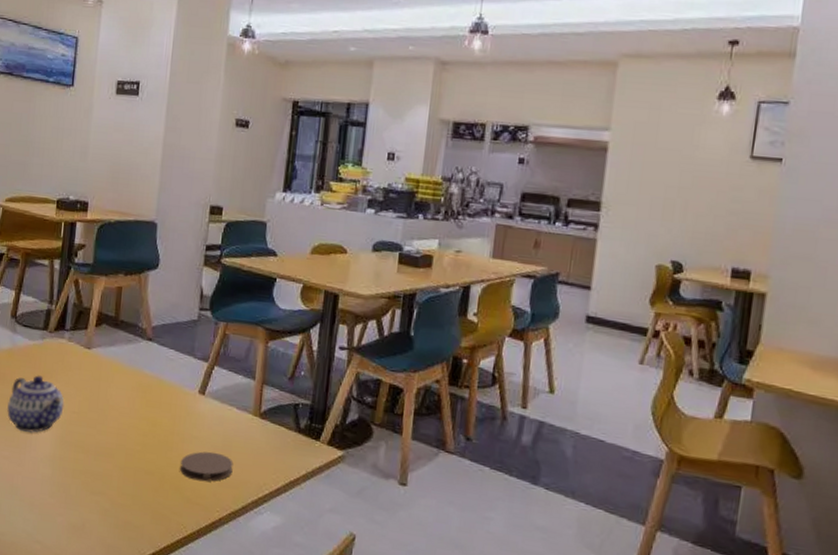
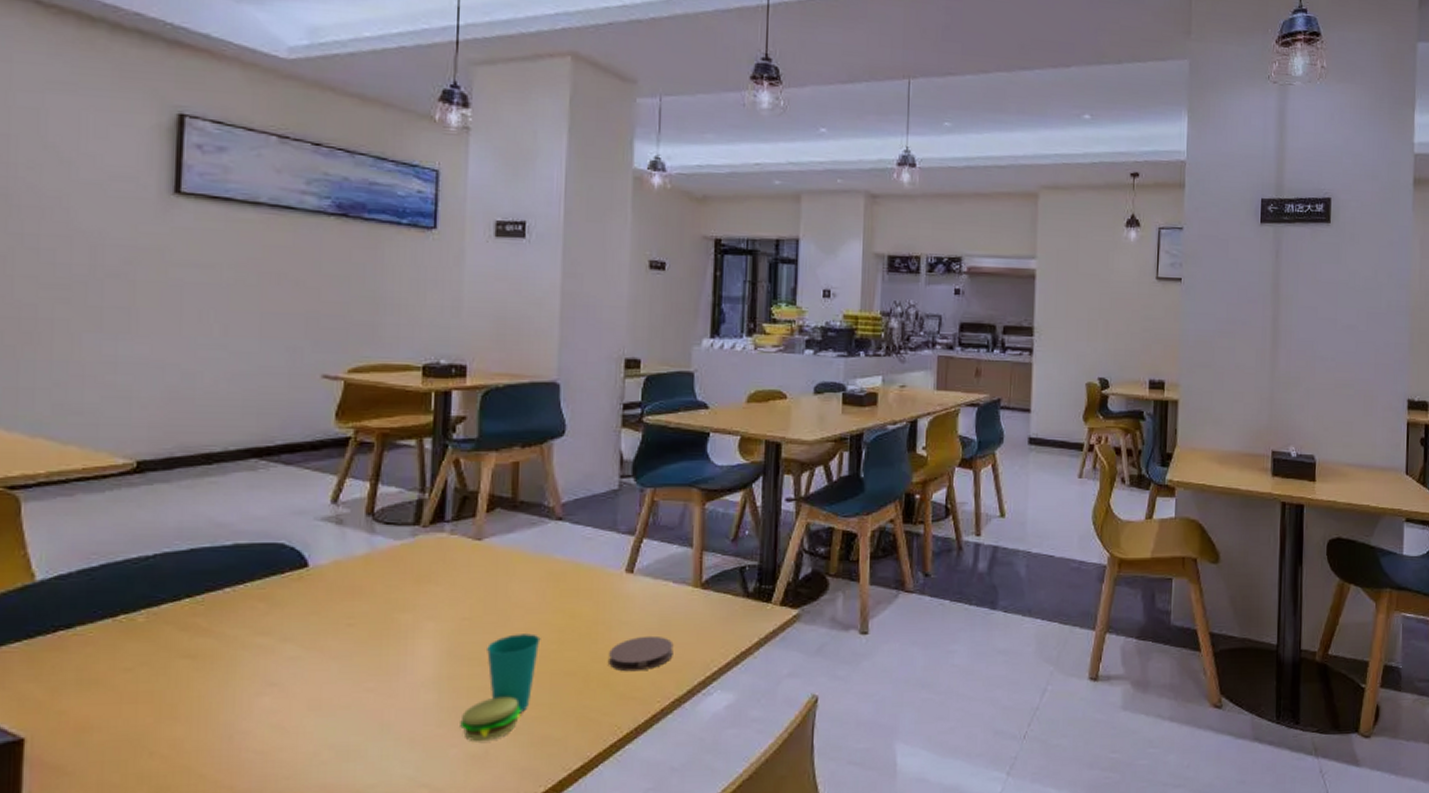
teapot: present [7,375,64,433] -> none [368,581,450,655]
cup: none [66,431,129,517] -> present [460,634,541,742]

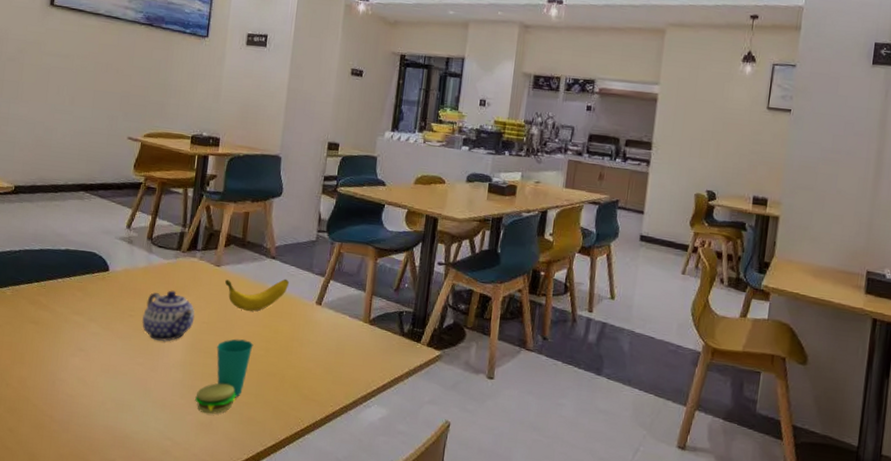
teapot: none [368,581,450,655] -> present [142,290,195,342]
banana: none [492,544,586,594] -> present [225,278,290,312]
coaster: present [609,635,674,672] -> none [299,354,346,381]

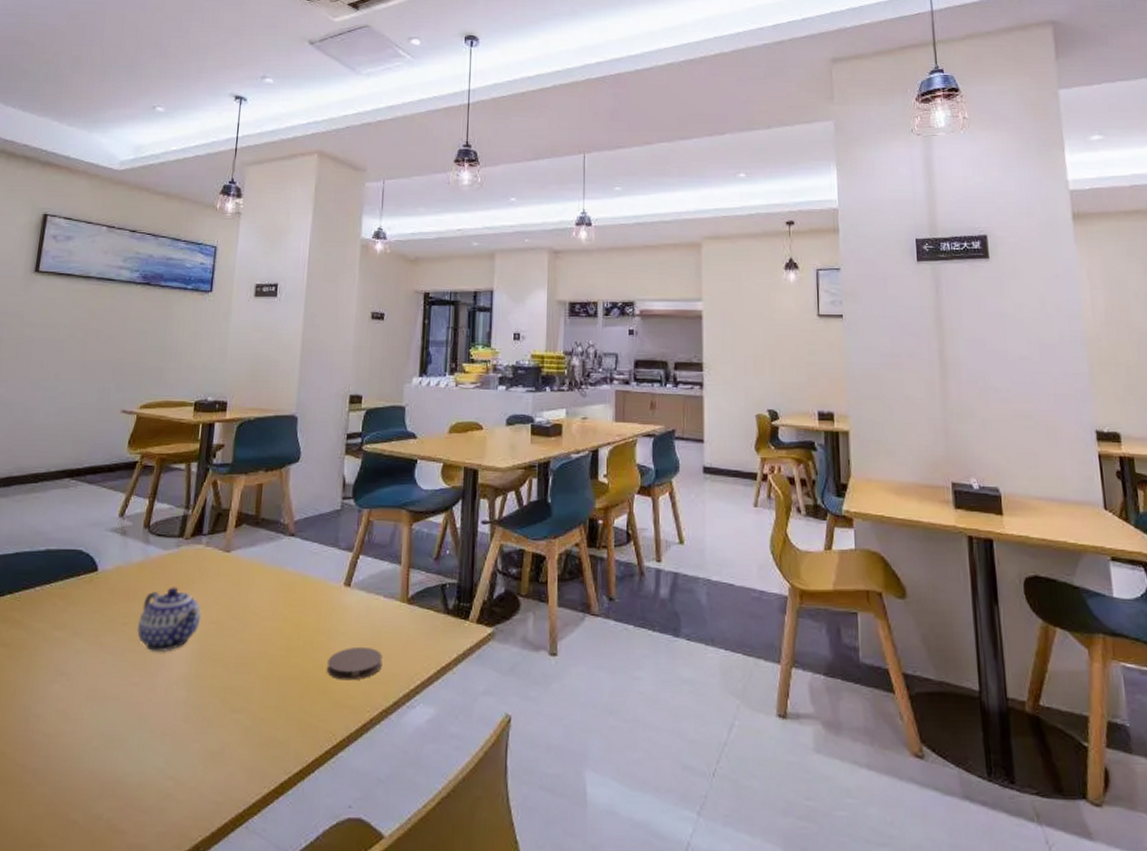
cup: present [195,339,254,415] -> none [202,639,272,740]
banana: present [225,278,290,312] -> none [236,558,313,603]
coaster: none [299,354,346,381] -> present [327,646,383,681]

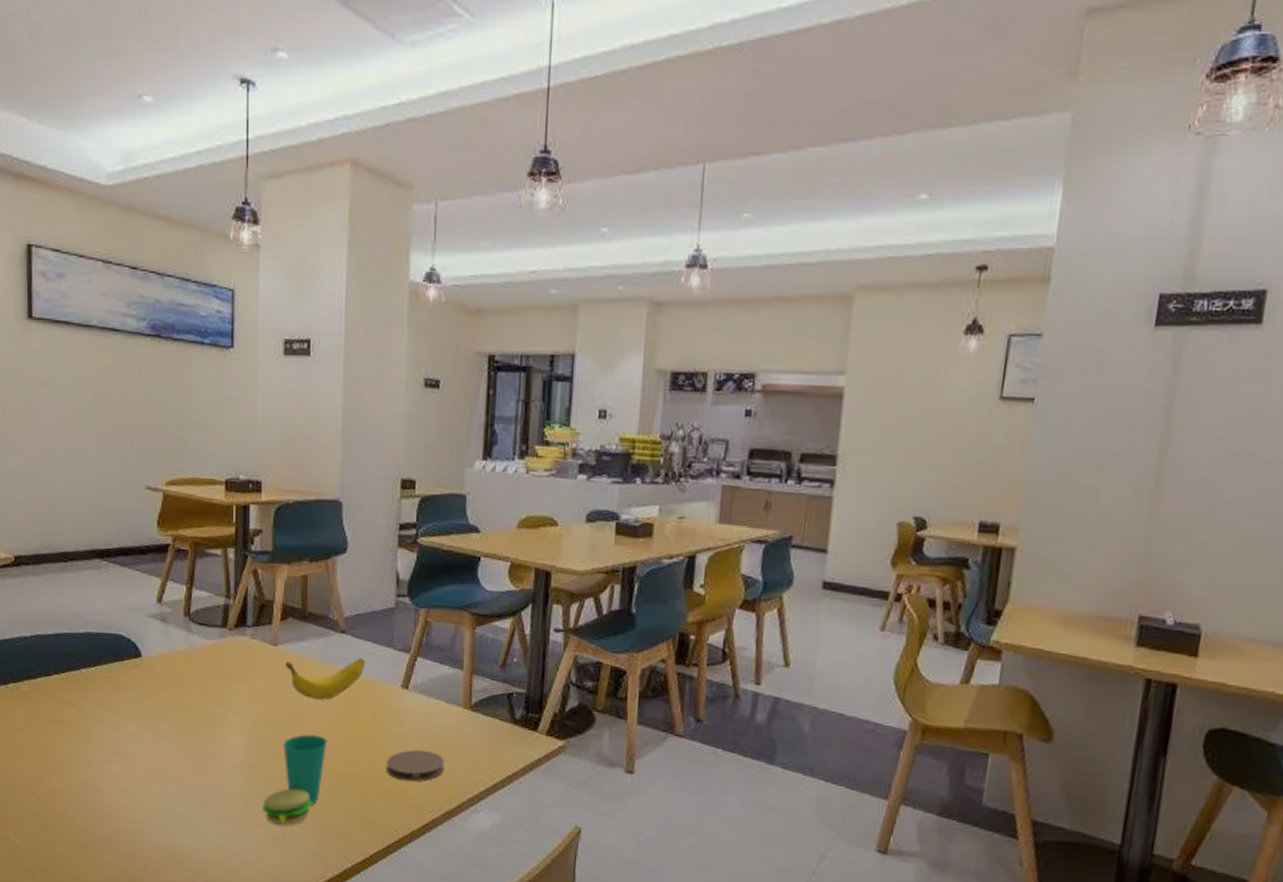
teapot: present [137,587,201,653] -> none [189,677,252,741]
cup: none [202,639,272,740] -> present [263,734,328,826]
banana: none [236,558,313,603] -> present [286,657,366,700]

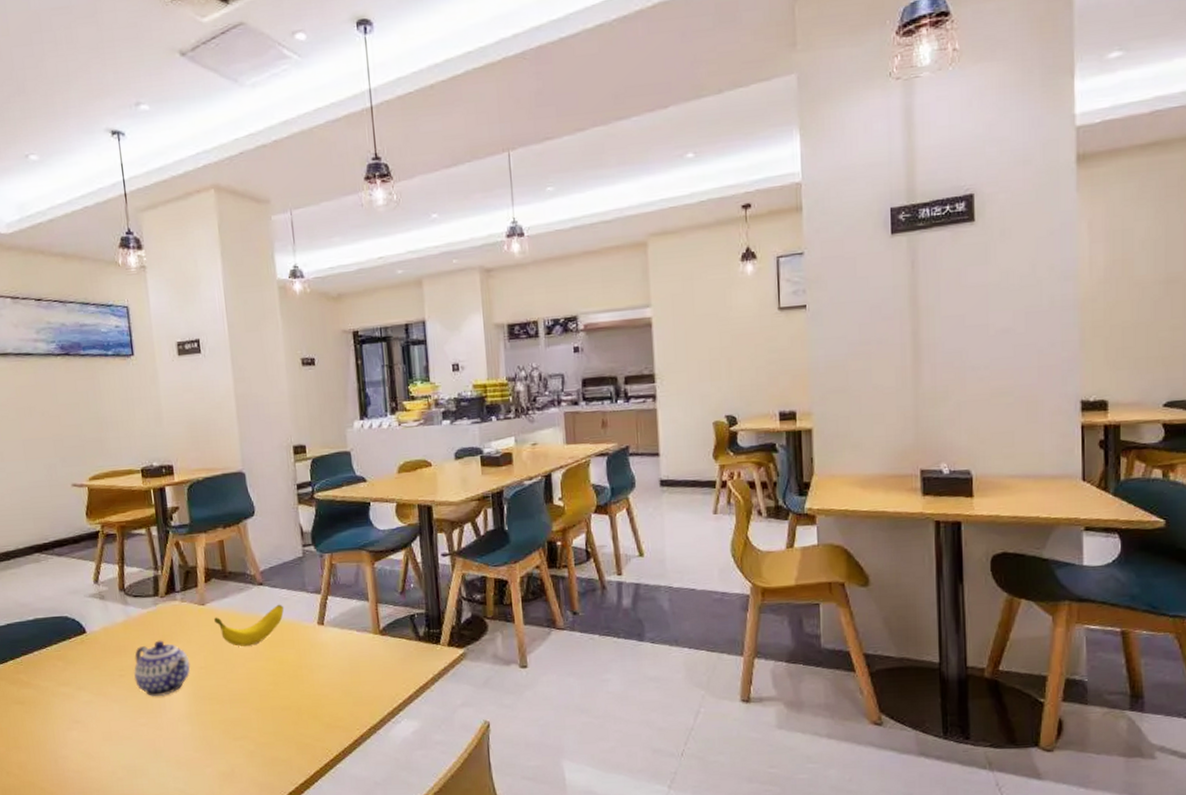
teapot: none [189,677,252,741] -> present [134,640,191,697]
cup: present [263,734,328,826] -> none [210,677,260,763]
coaster: present [387,749,445,782] -> none [314,675,365,706]

